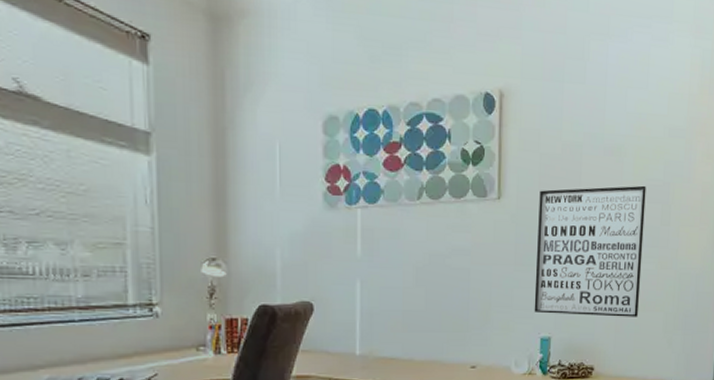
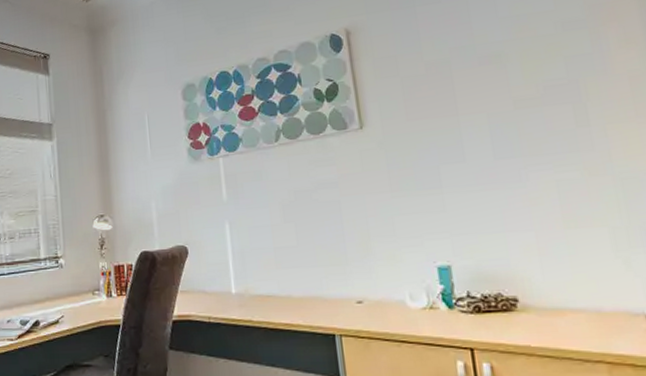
wall art: present [534,185,646,317] -> none [407,87,570,240]

